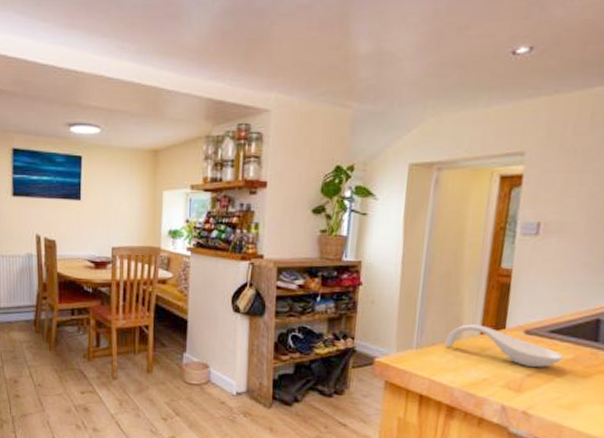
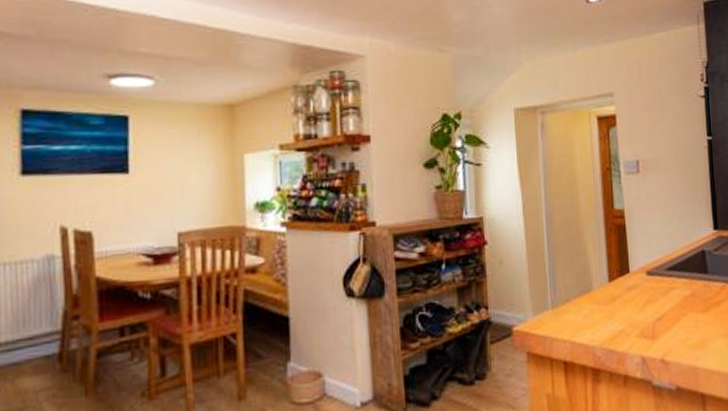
spoon rest: present [445,324,564,368] -> none [578,271,684,310]

